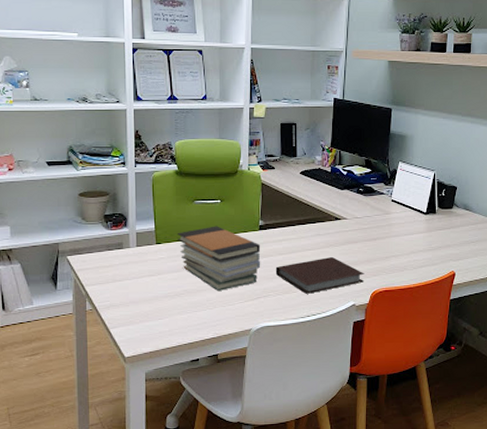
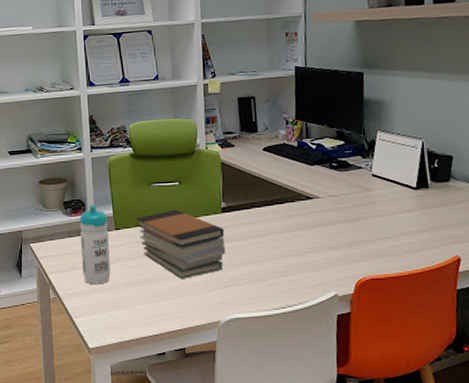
water bottle: none [120,219,150,297] -> present [79,205,111,285]
notebook: present [275,257,365,294] -> none [242,241,346,282]

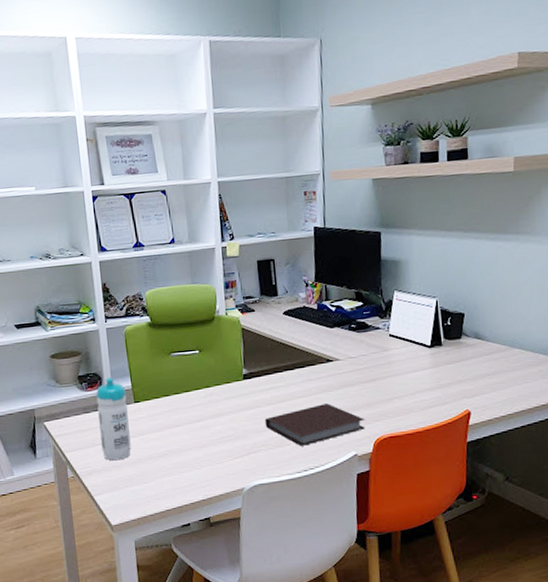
book stack: present [136,209,226,279] -> none [155,378,249,449]
notebook: none [242,241,346,282] -> present [264,403,365,446]

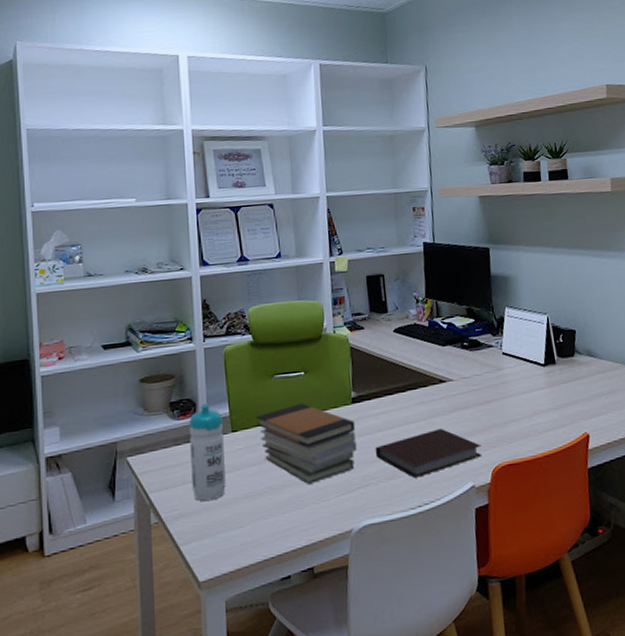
book stack: none [155,378,249,449] -> present [256,403,358,484]

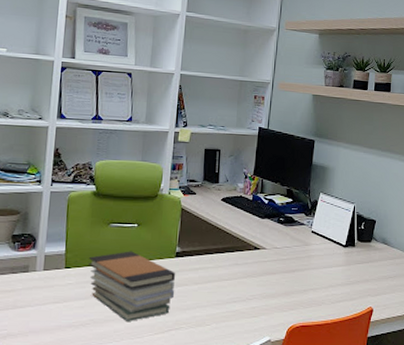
water bottle: present [189,404,226,502] -> none [22,241,59,326]
notebook: present [375,429,482,478] -> none [189,289,282,327]

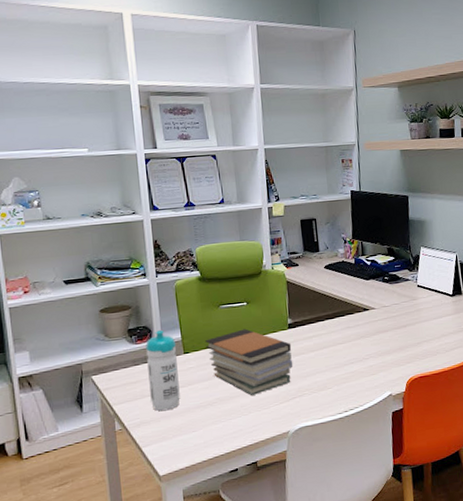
water bottle: none [22,241,59,326] -> present [146,330,180,412]

